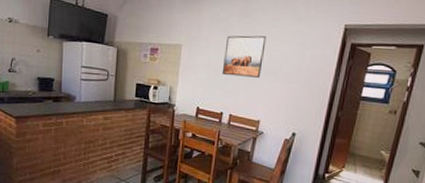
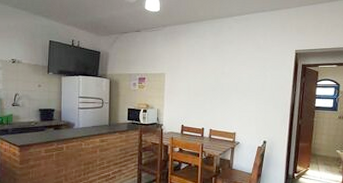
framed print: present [222,35,267,78] -> none [200,63,234,97]

